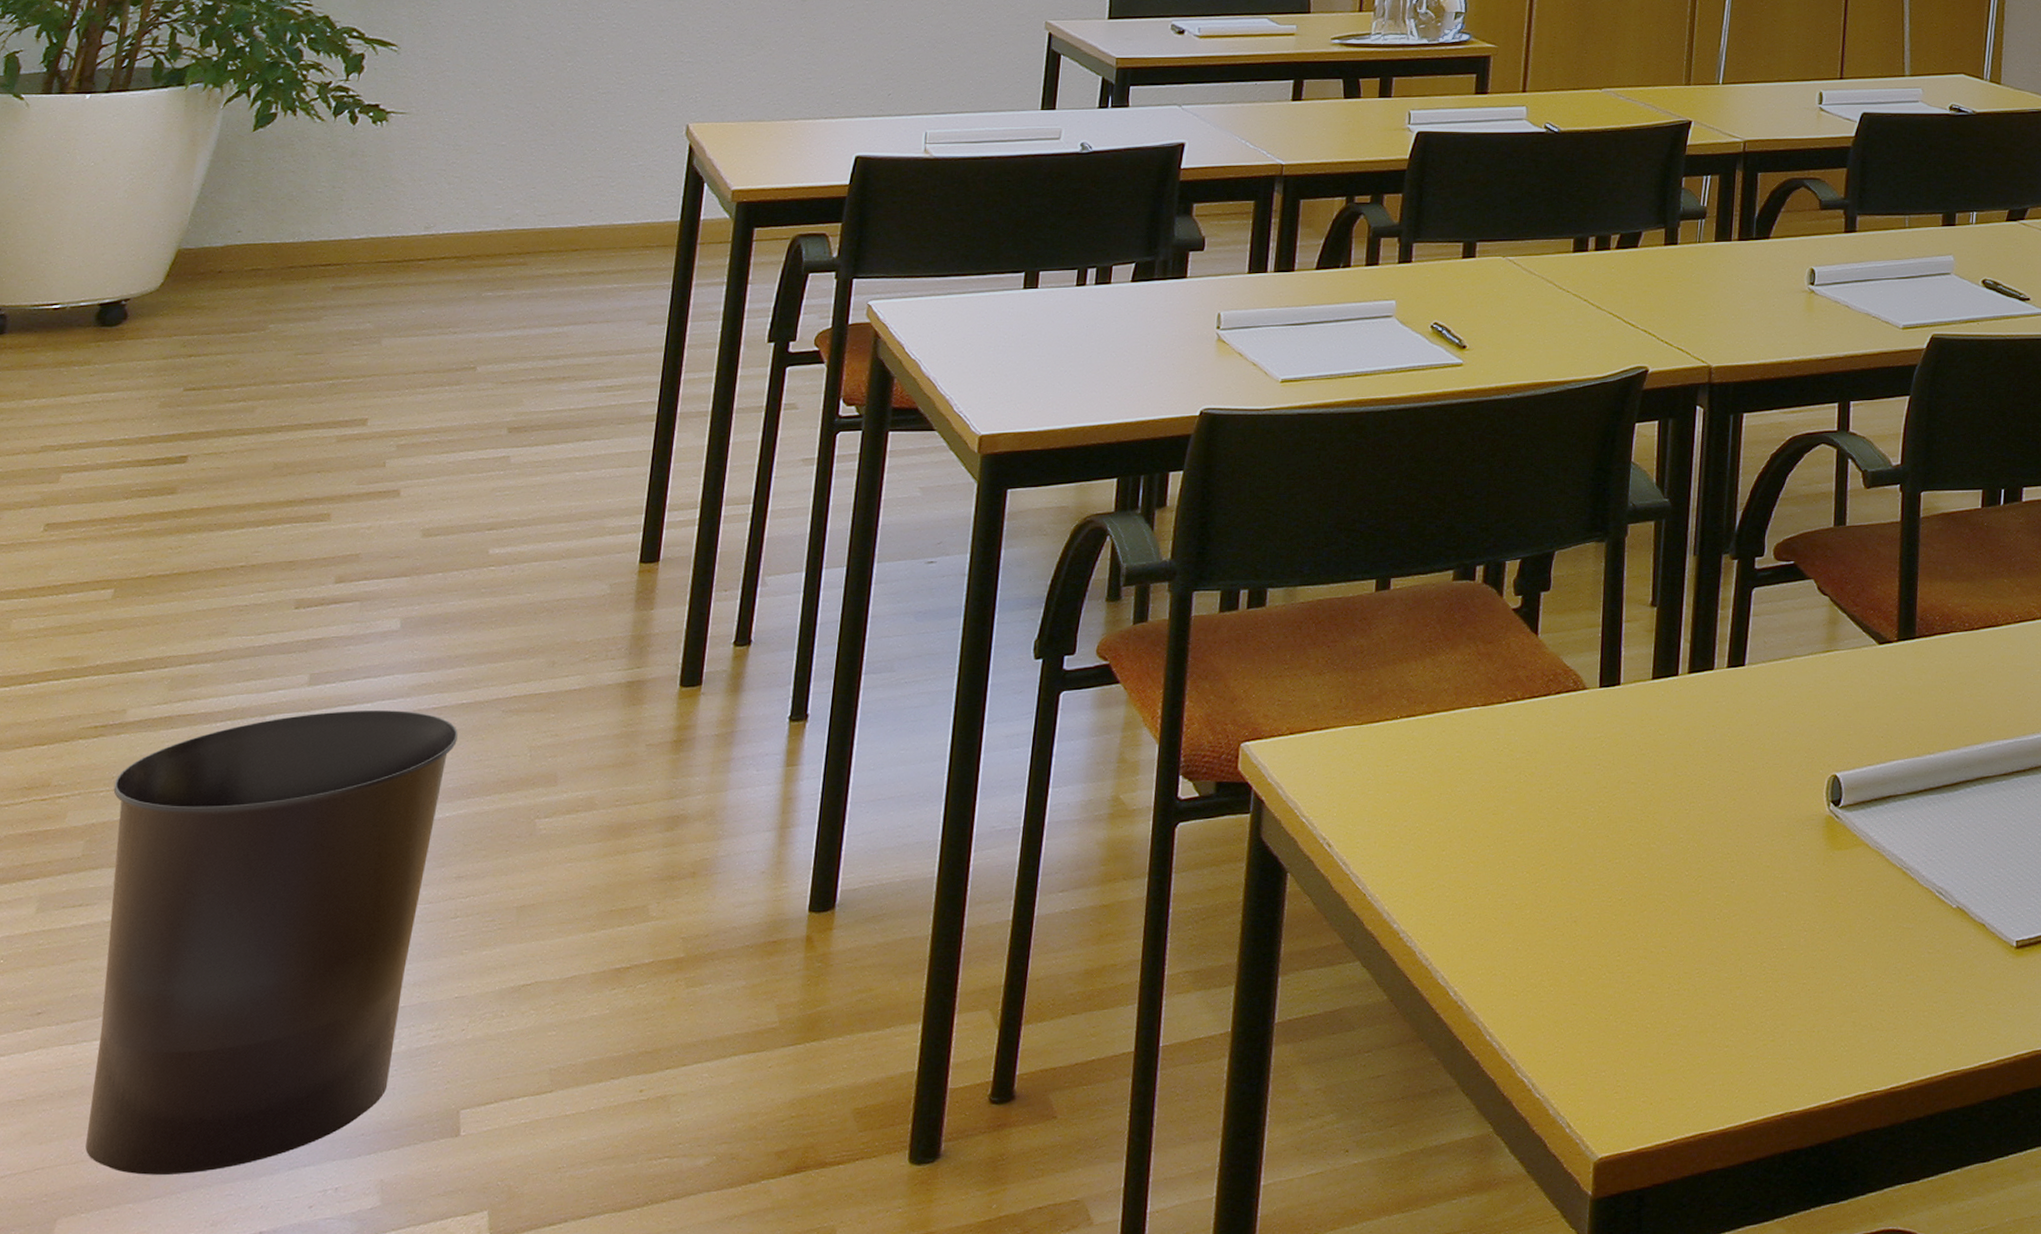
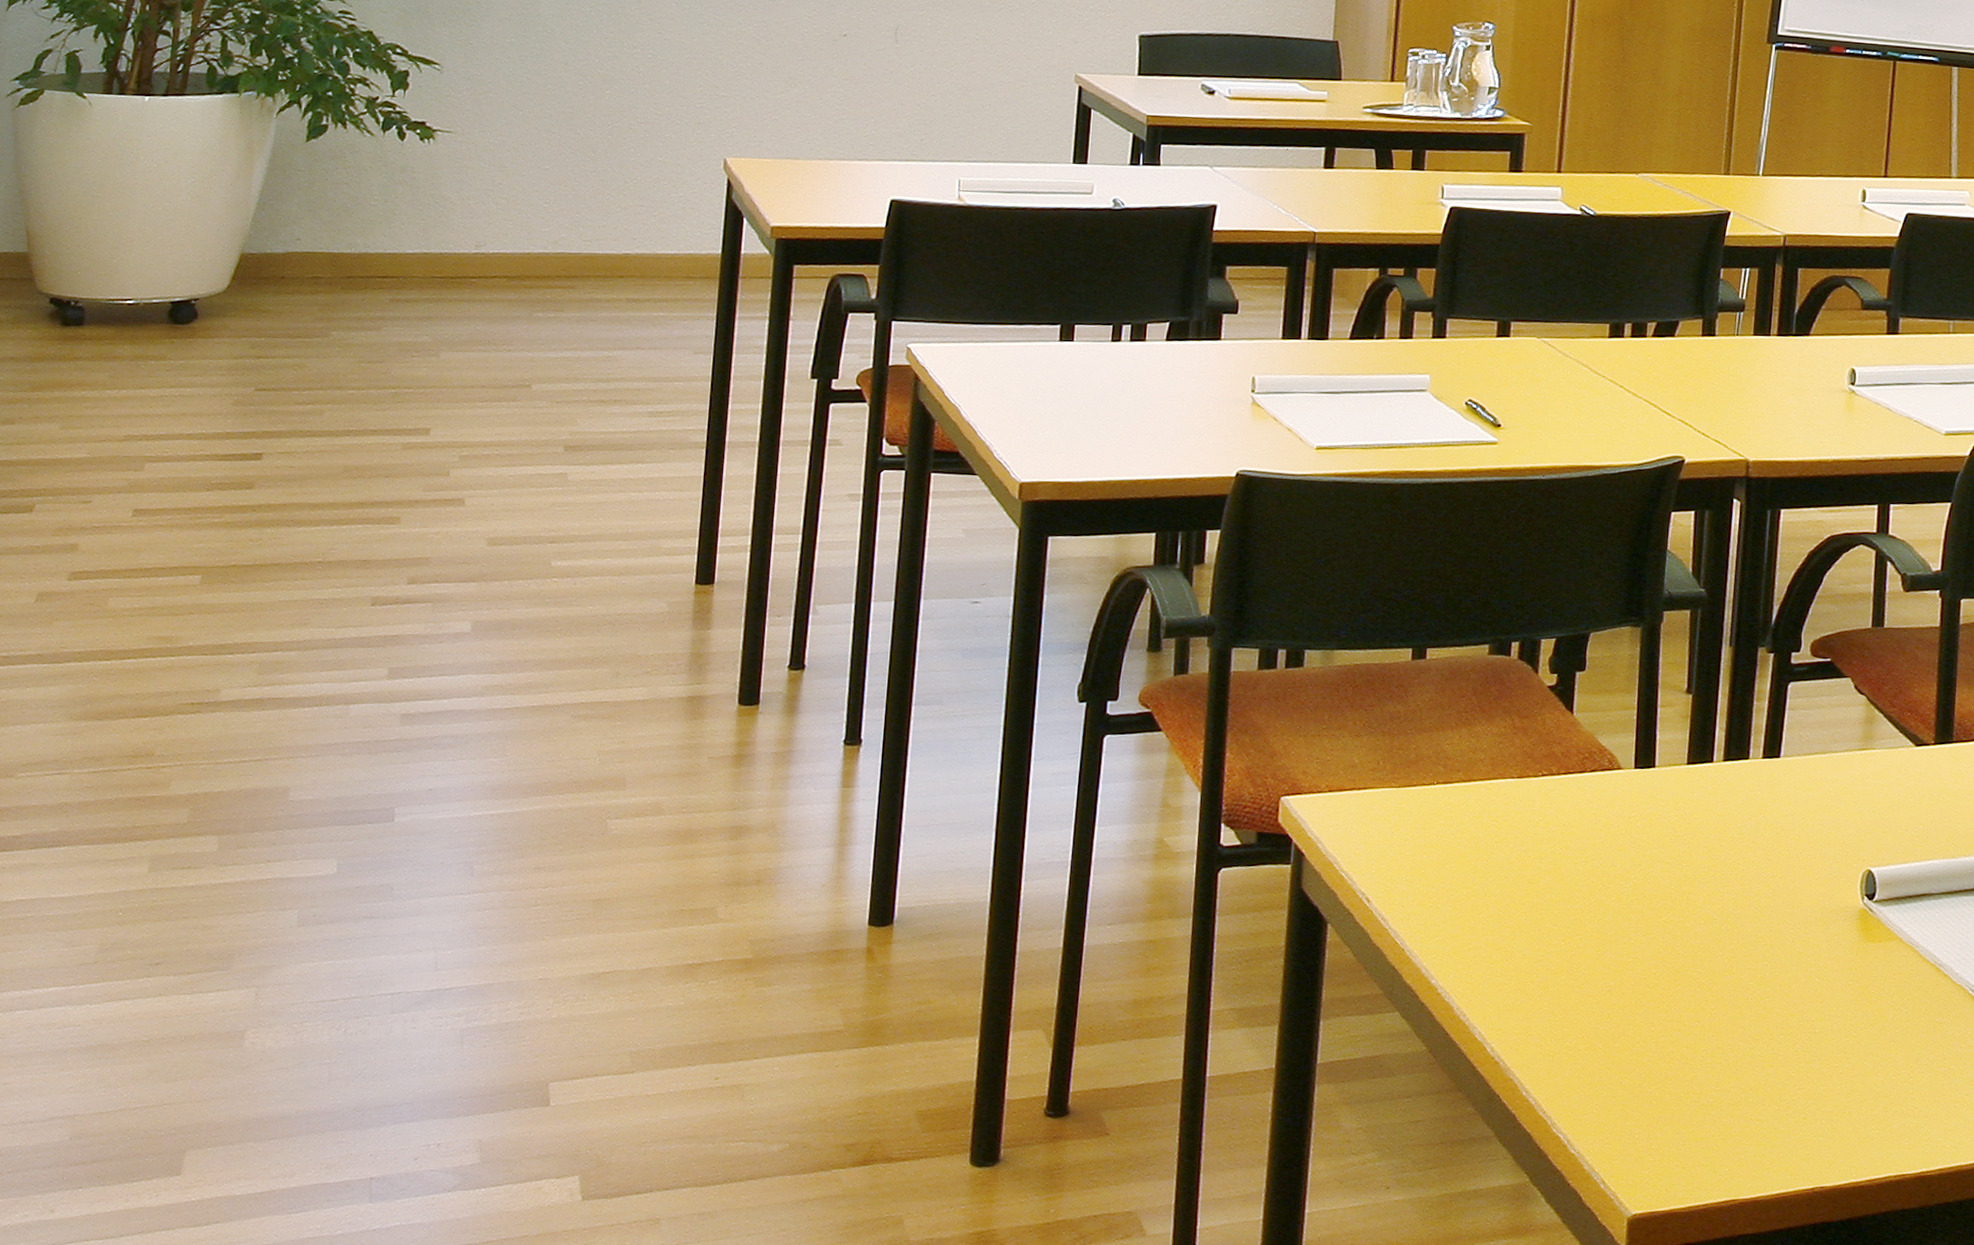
waste bin: present [85,710,458,1175] -> none [207,705,530,1120]

